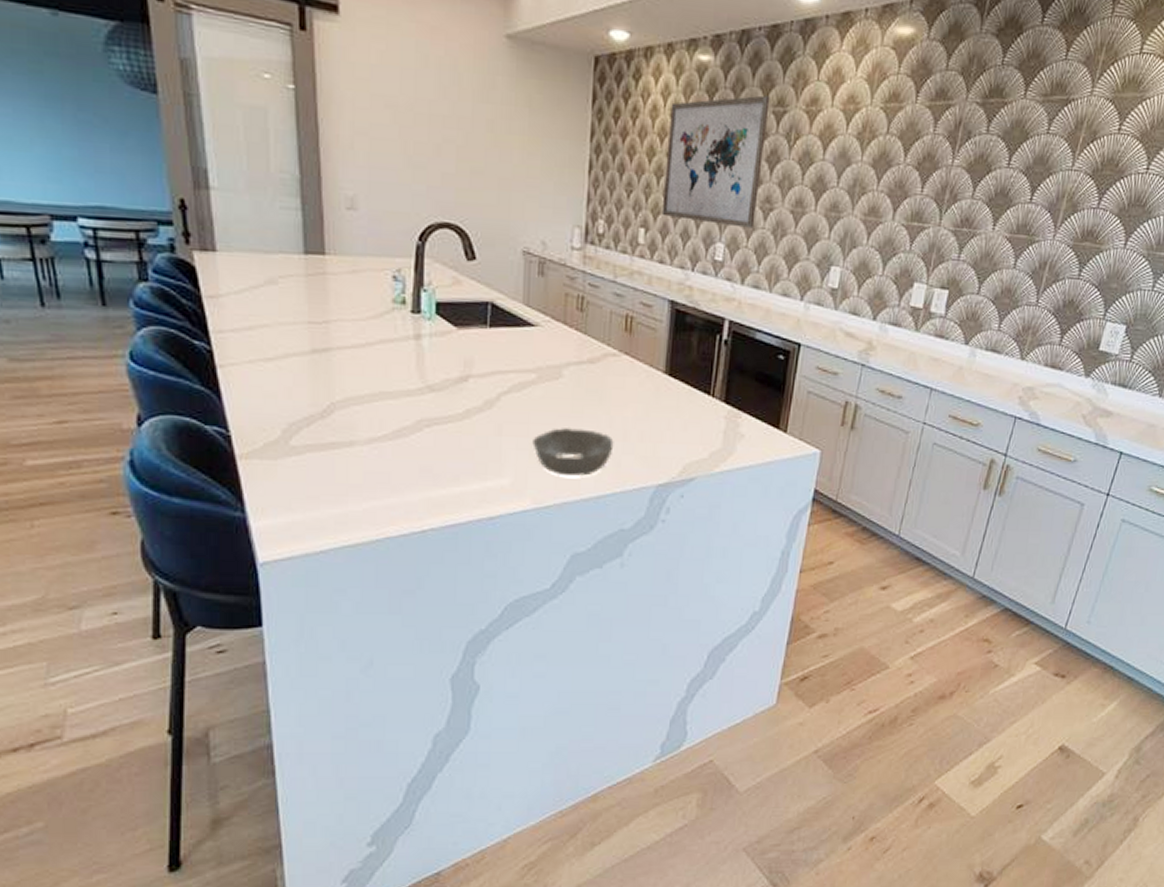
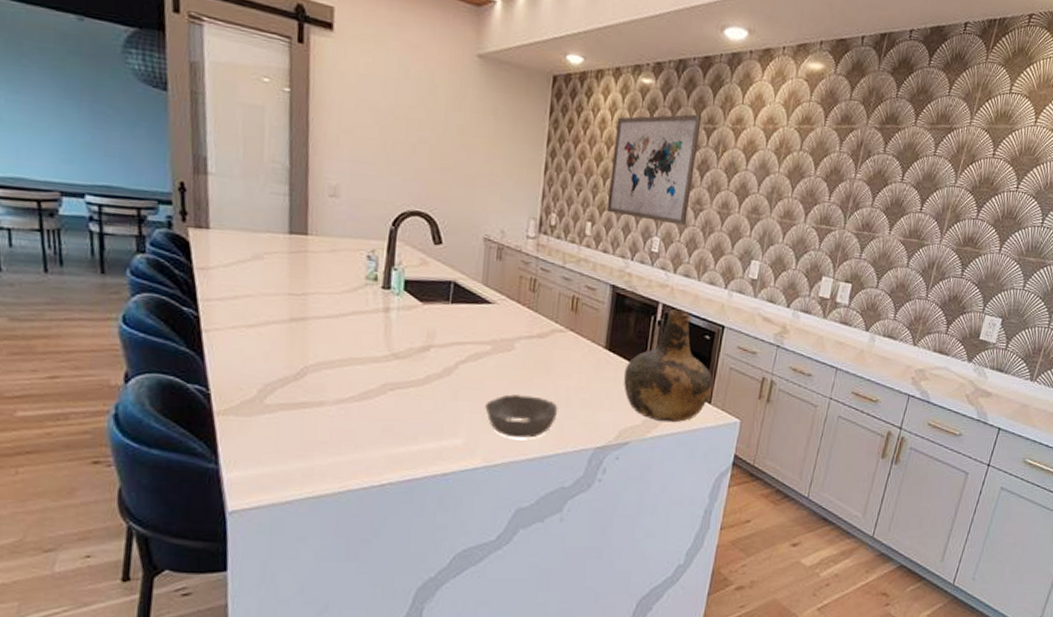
bottle: none [687,326,789,455] -> present [624,309,714,423]

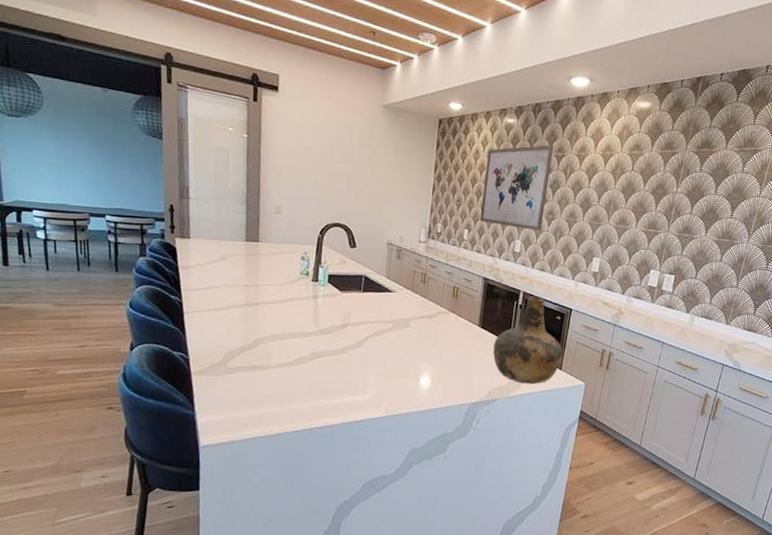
bowl: present [485,394,558,439] -> none [387,361,443,395]

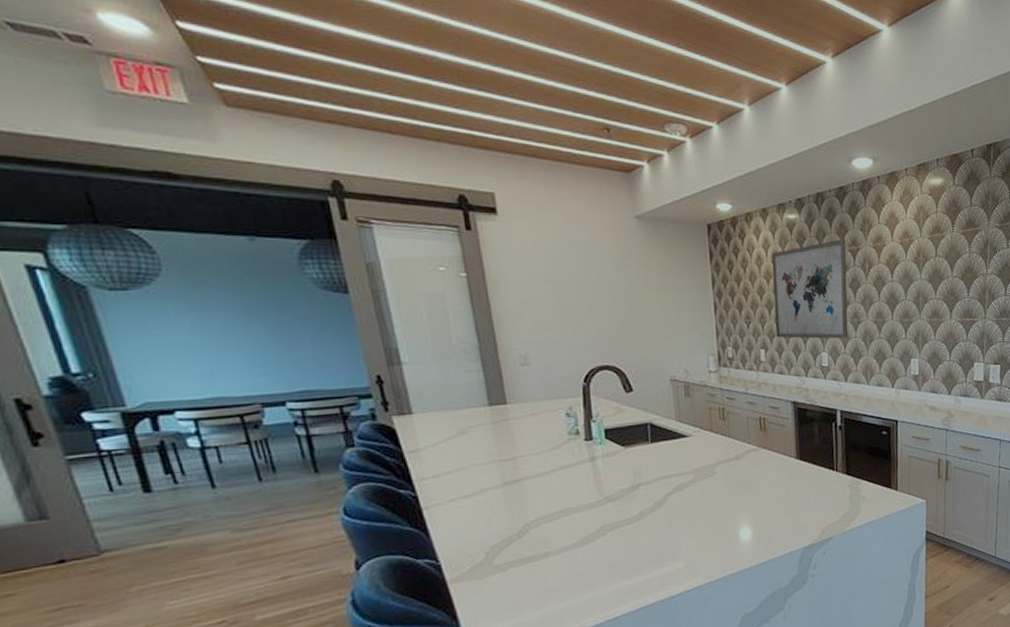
bottle: present [493,296,564,385] -> none [817,413,897,514]

